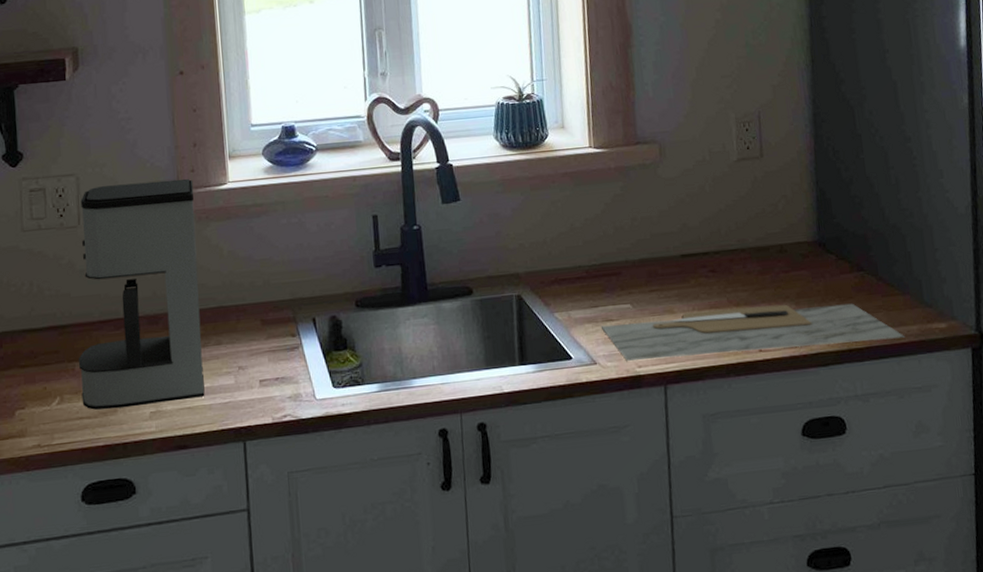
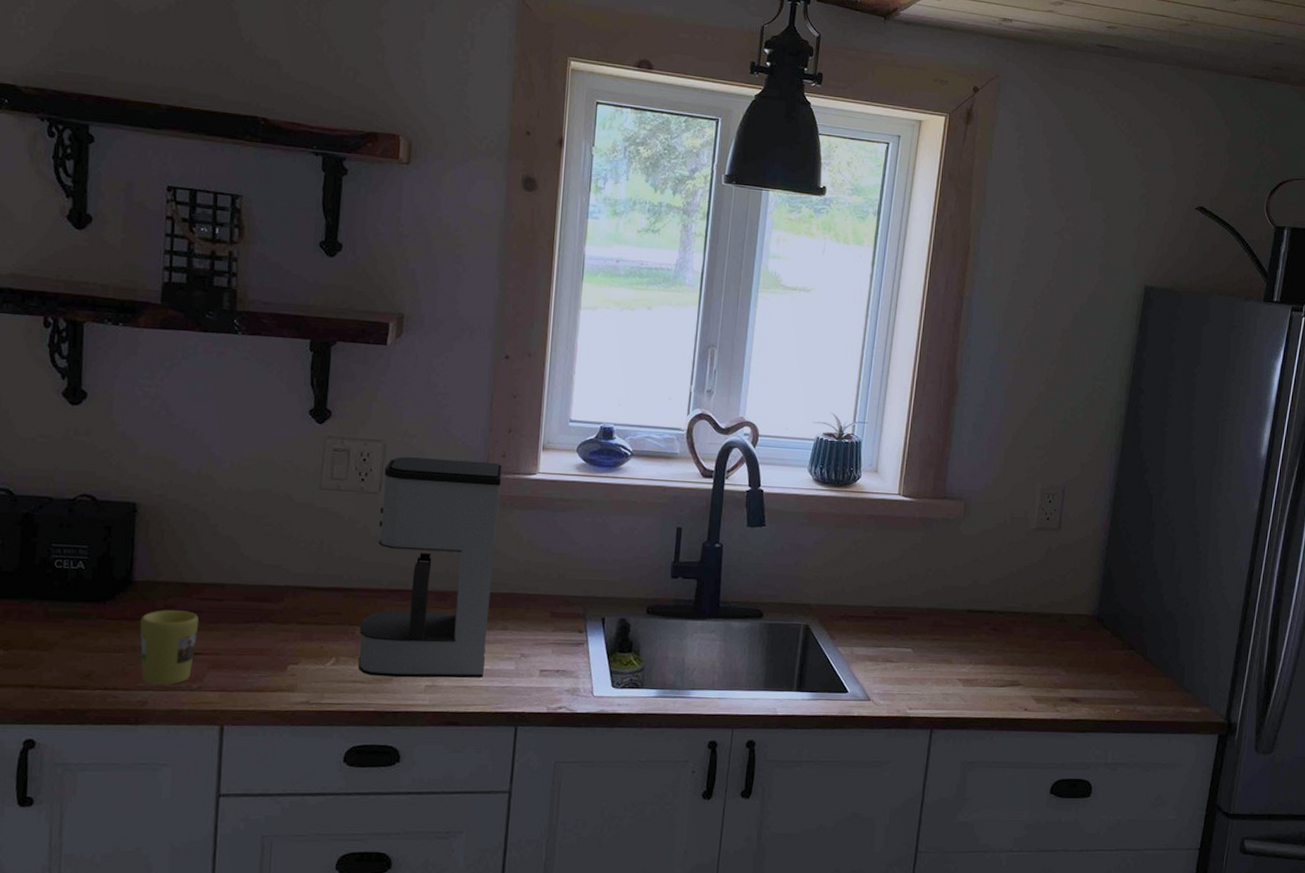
cutting board: present [600,303,906,361] -> none [880,665,1161,717]

